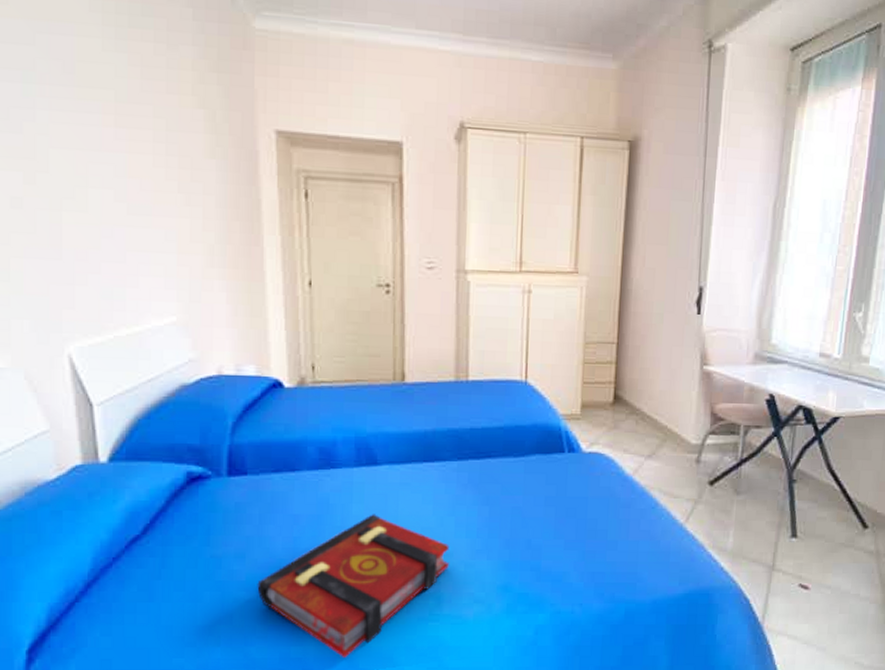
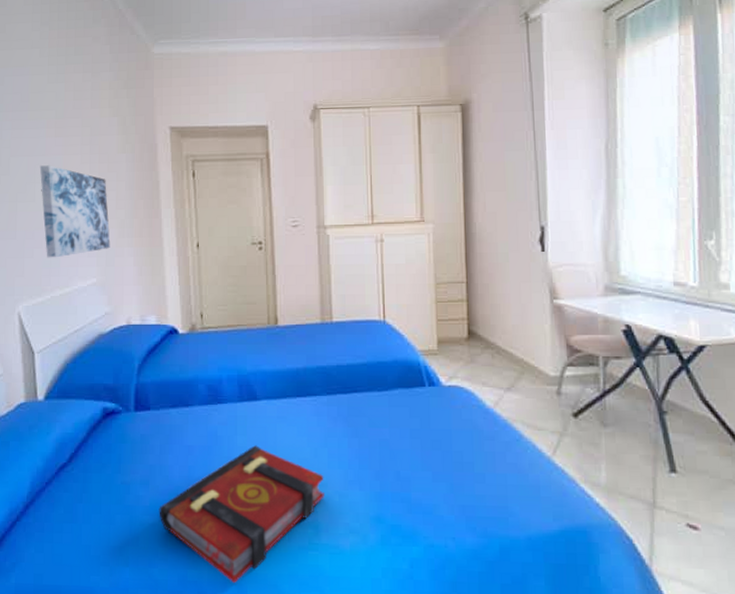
wall art: none [93,164,195,288] -> present [39,165,111,258]

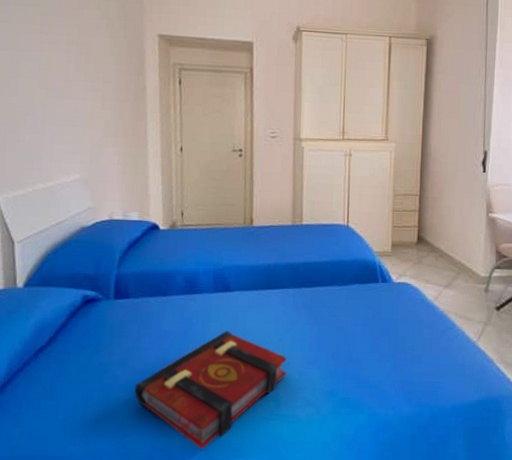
wall art: present [39,165,111,258] -> none [23,61,95,153]

